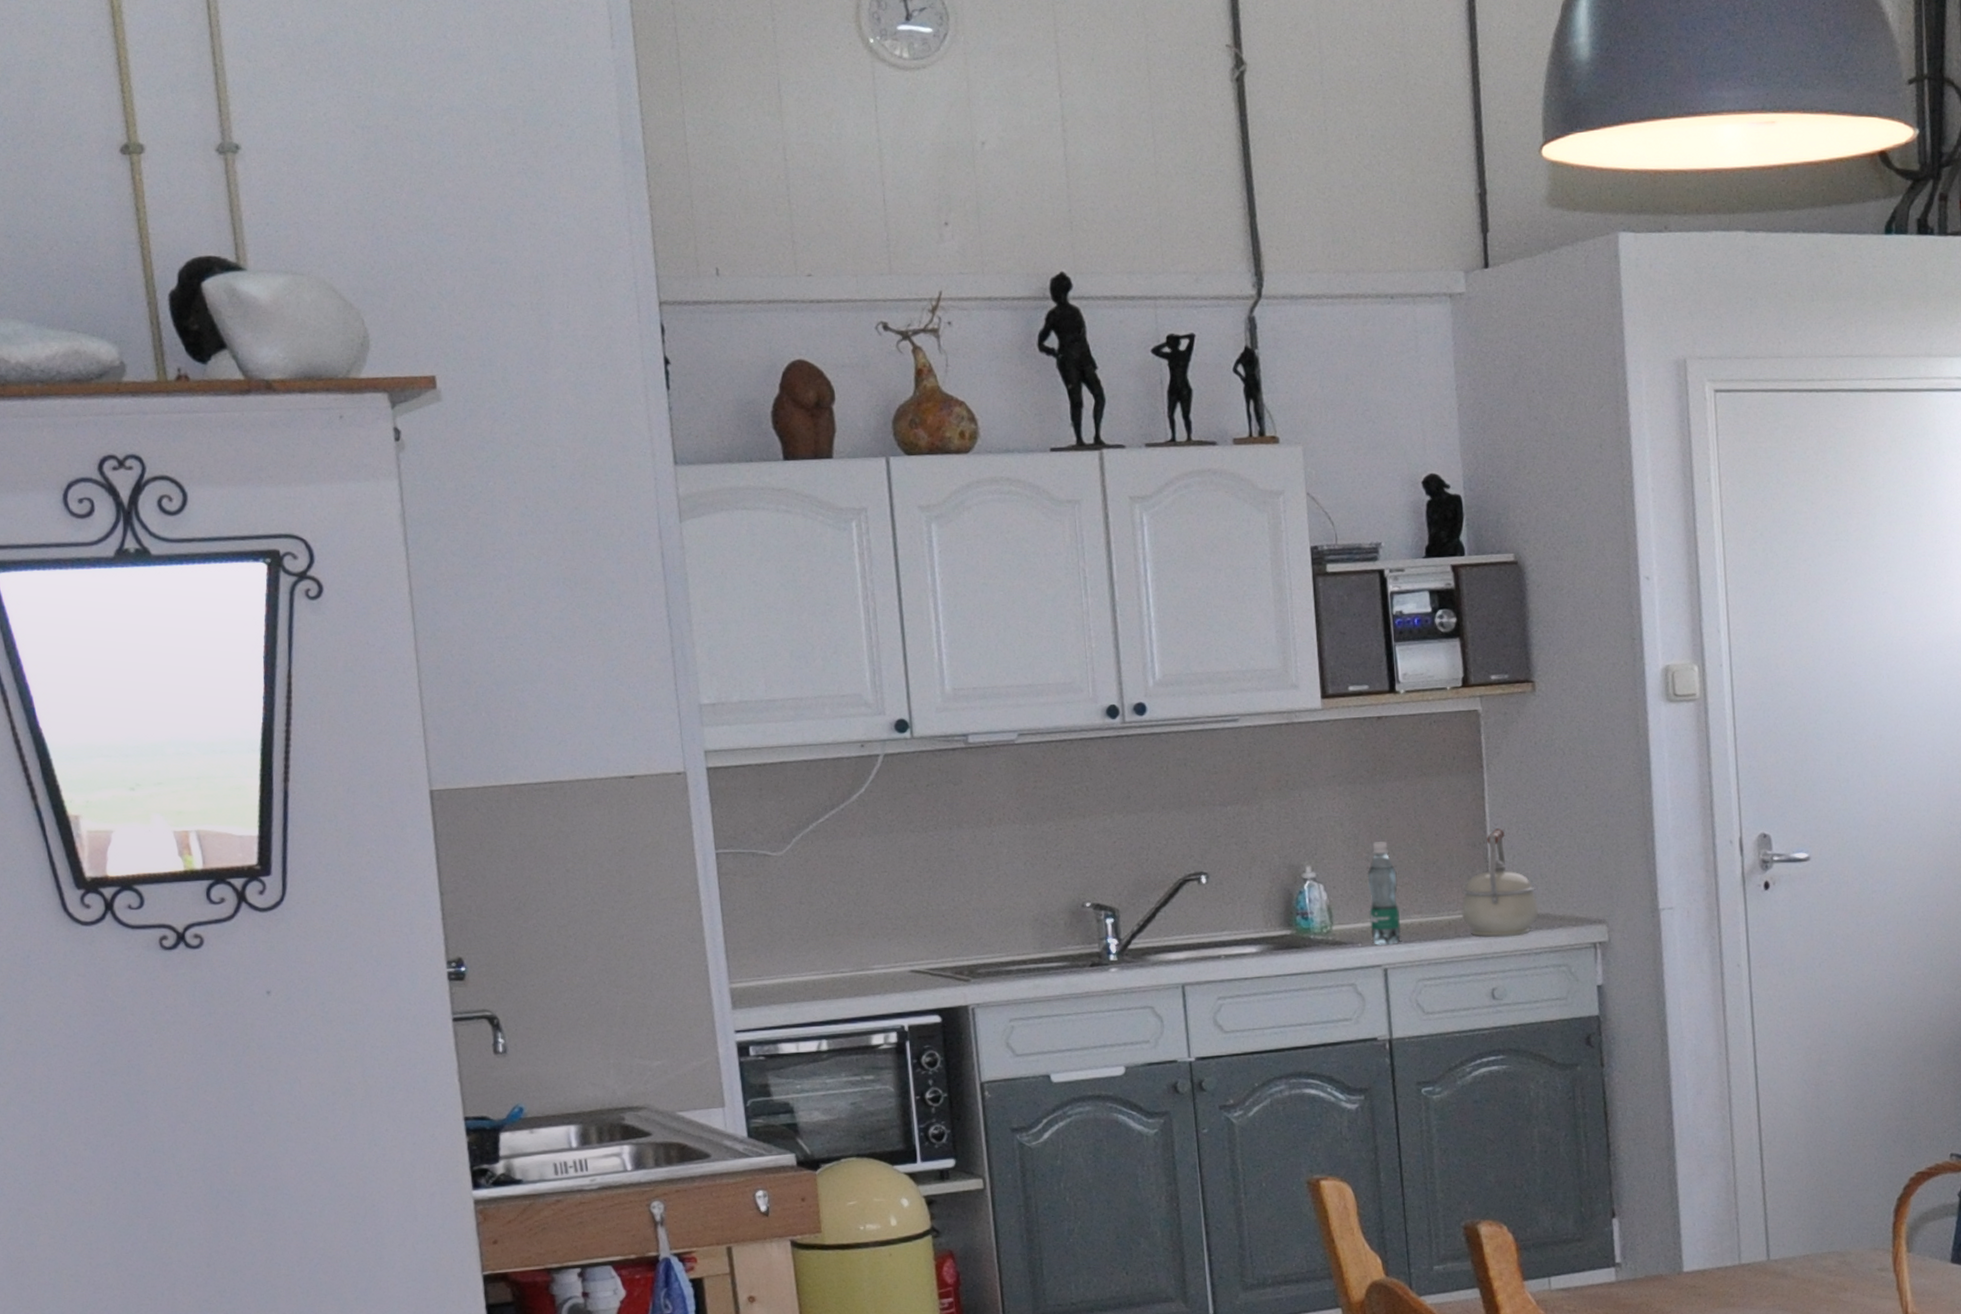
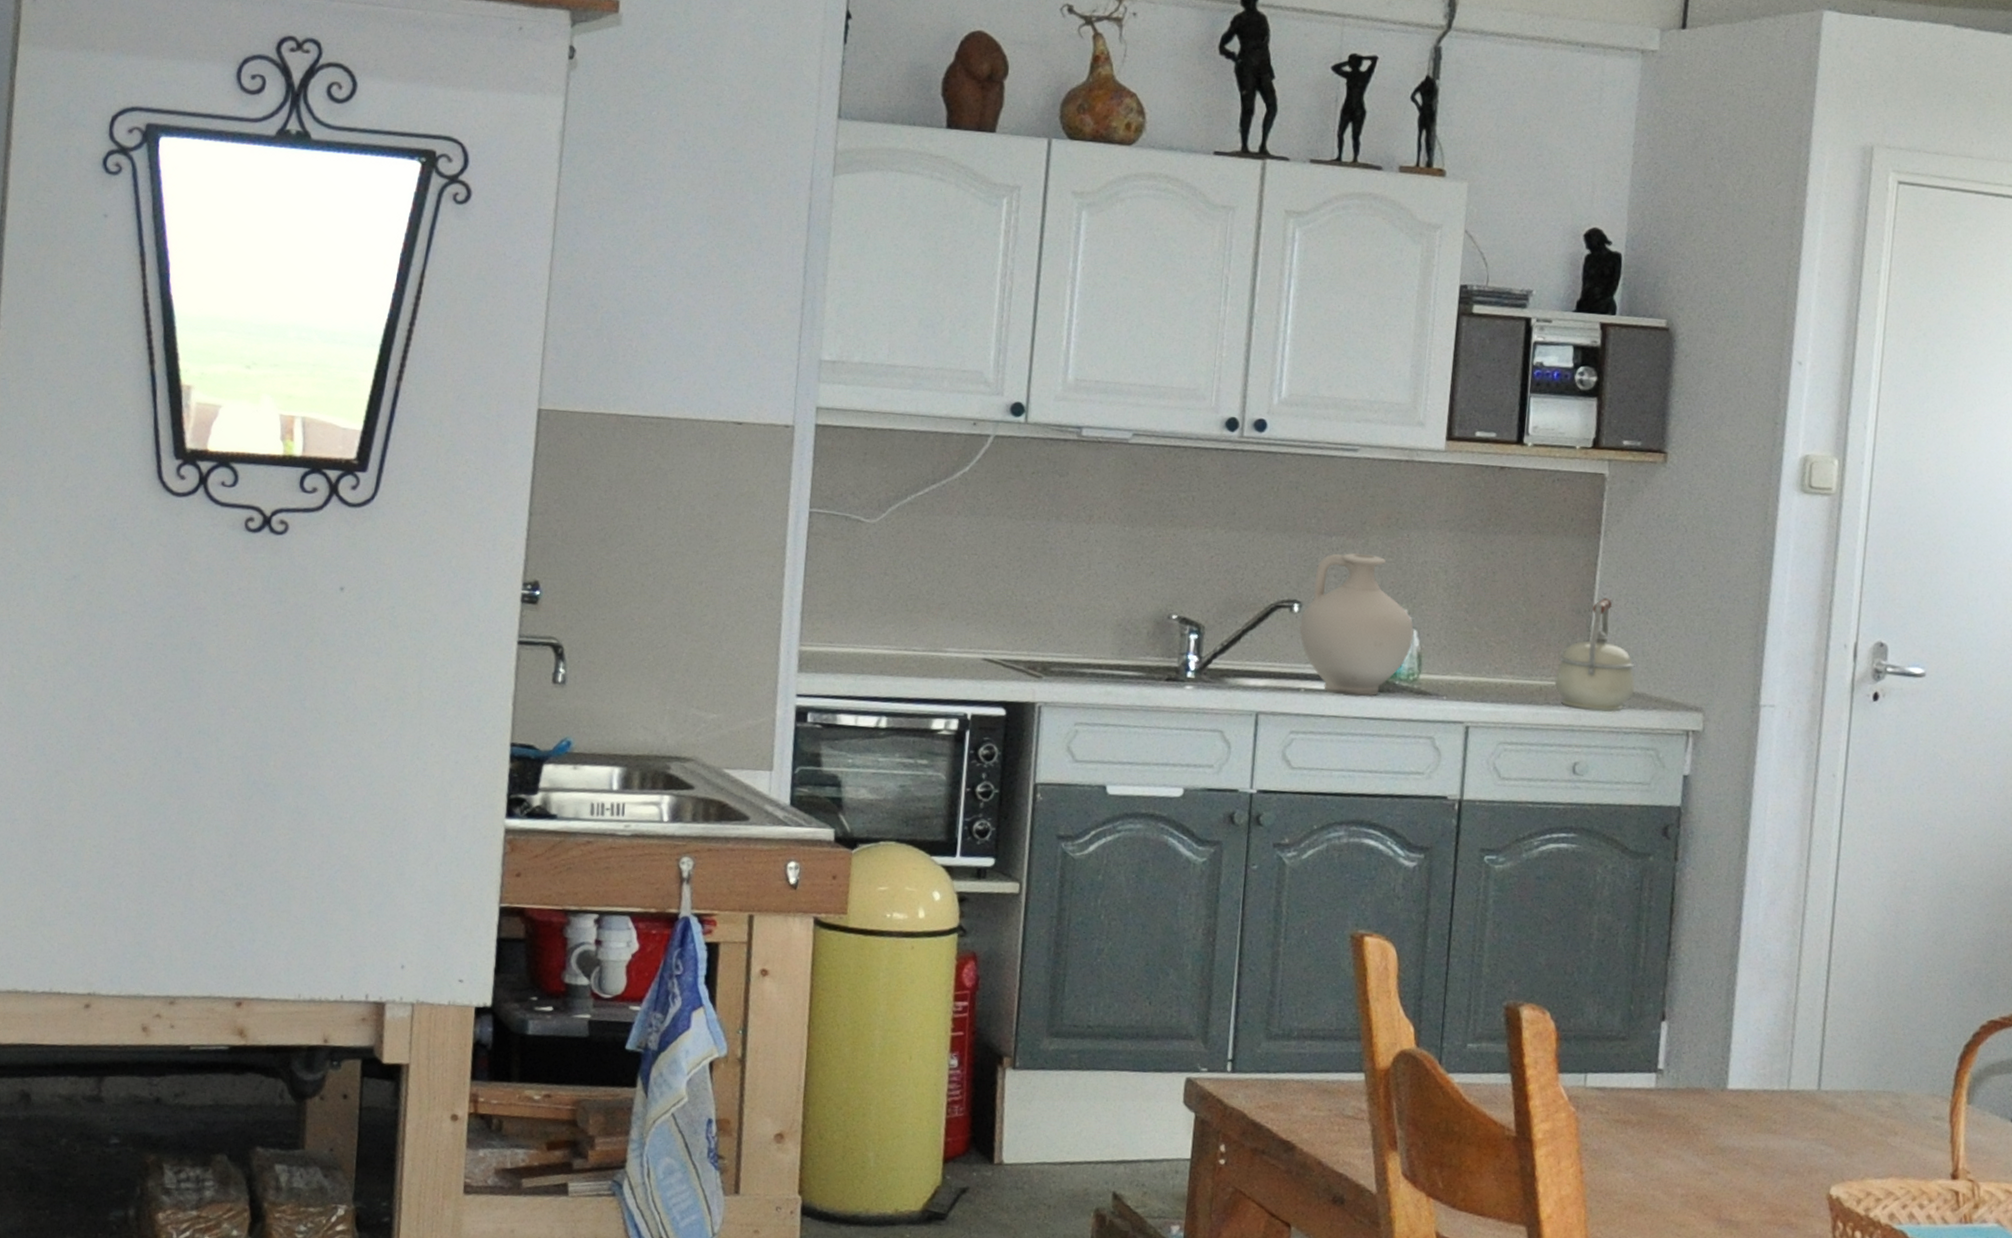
ceramic jug: none [1210,818,1321,957] -> present [1299,553,1414,697]
bottle: present [1367,841,1402,946] -> none [1458,594,1495,703]

